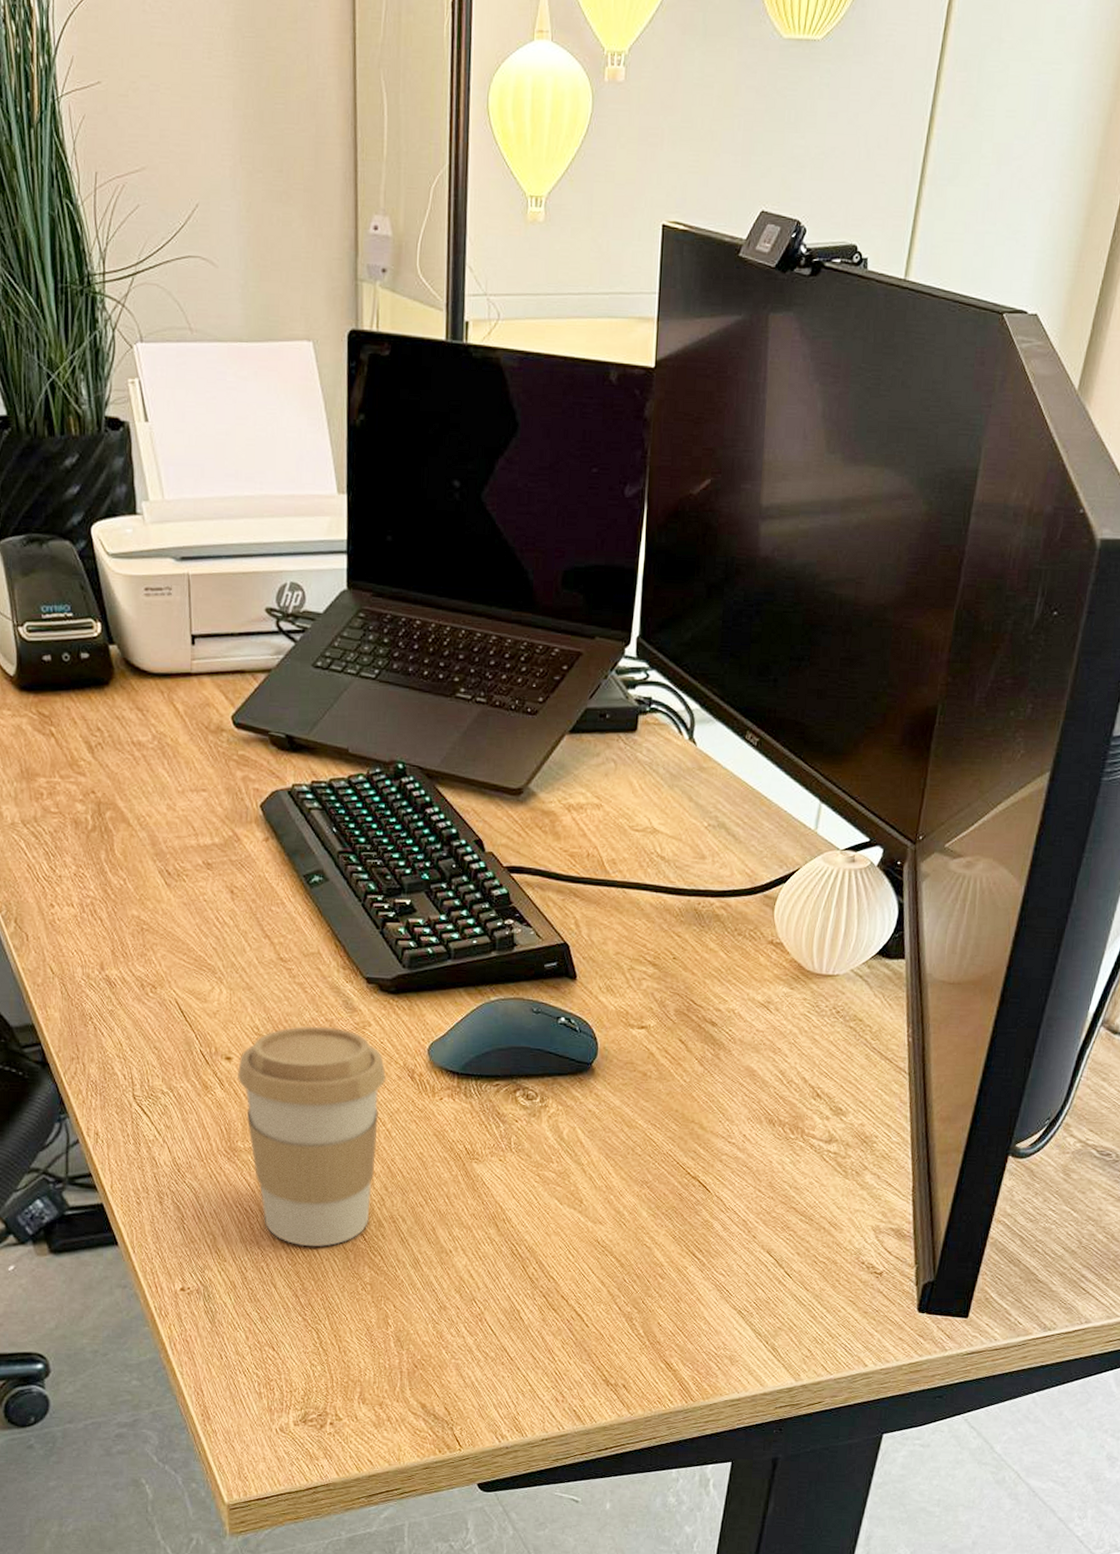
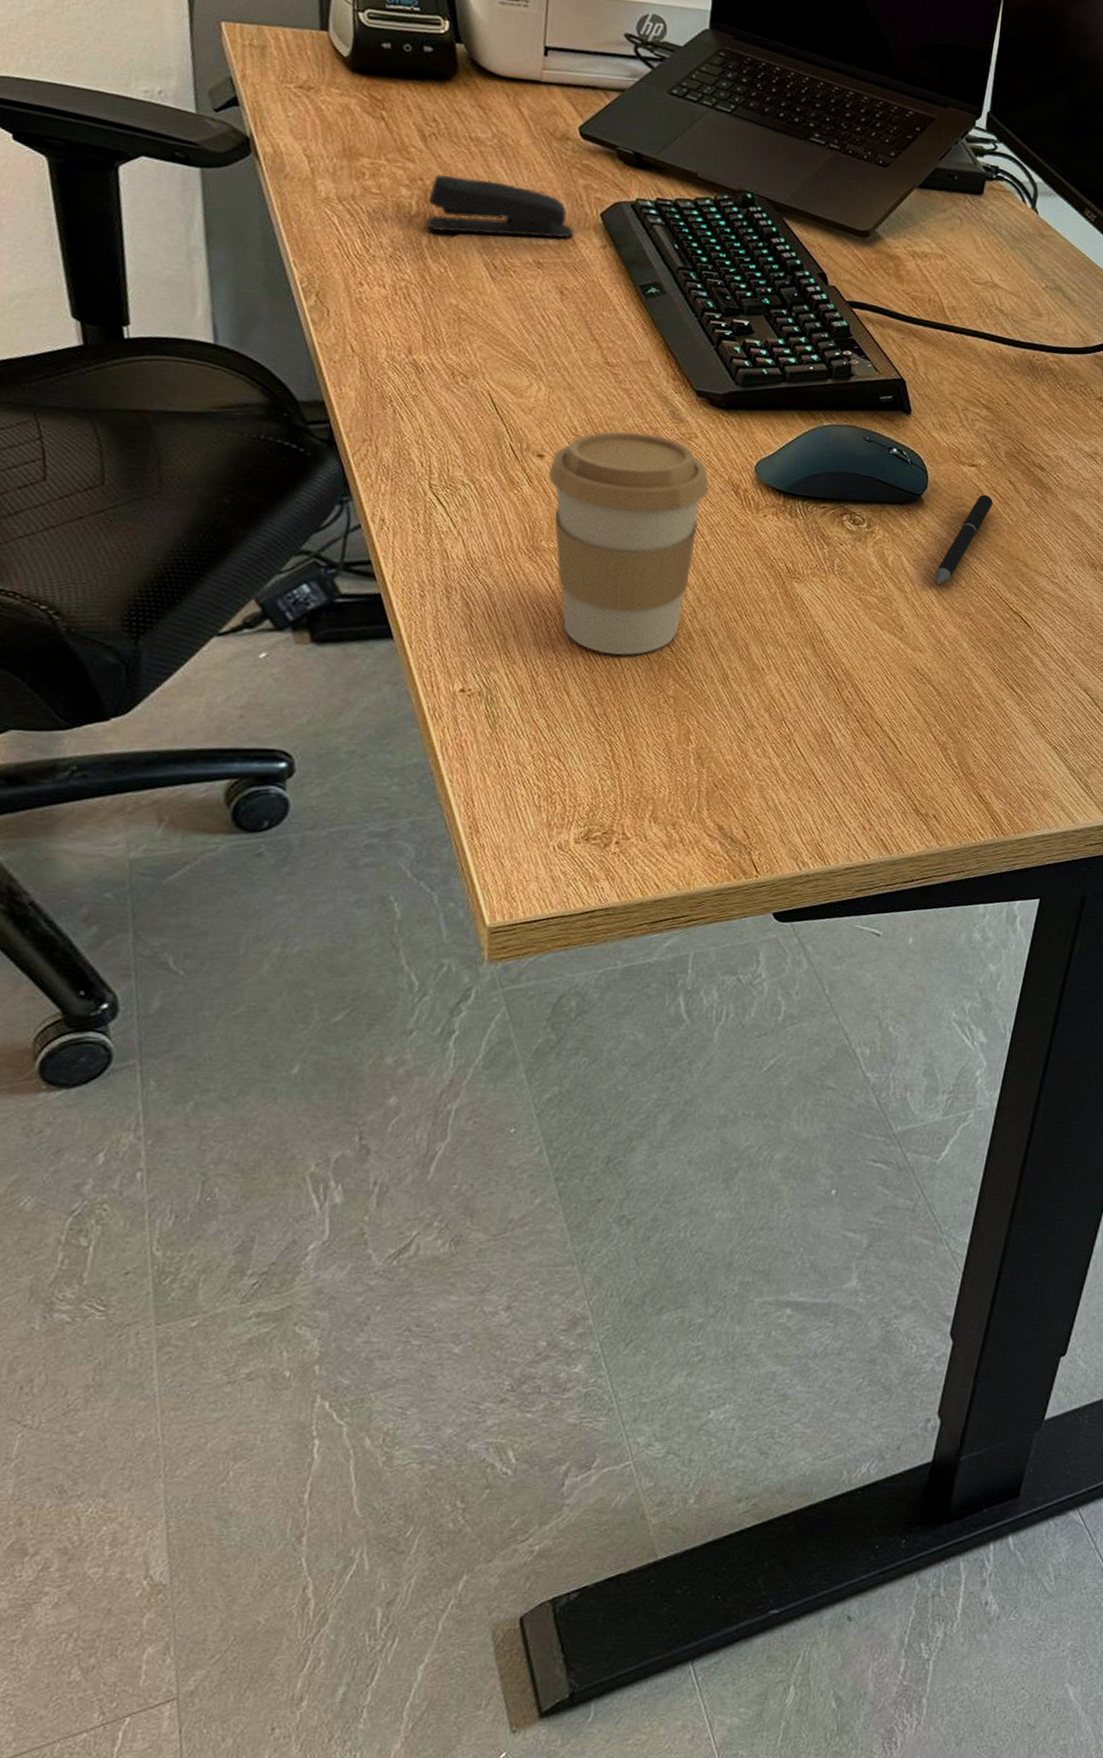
stapler: none [102,784,238,844] -> present [426,174,575,239]
pen: none [611,1057,665,1155] -> present [935,495,993,586]

